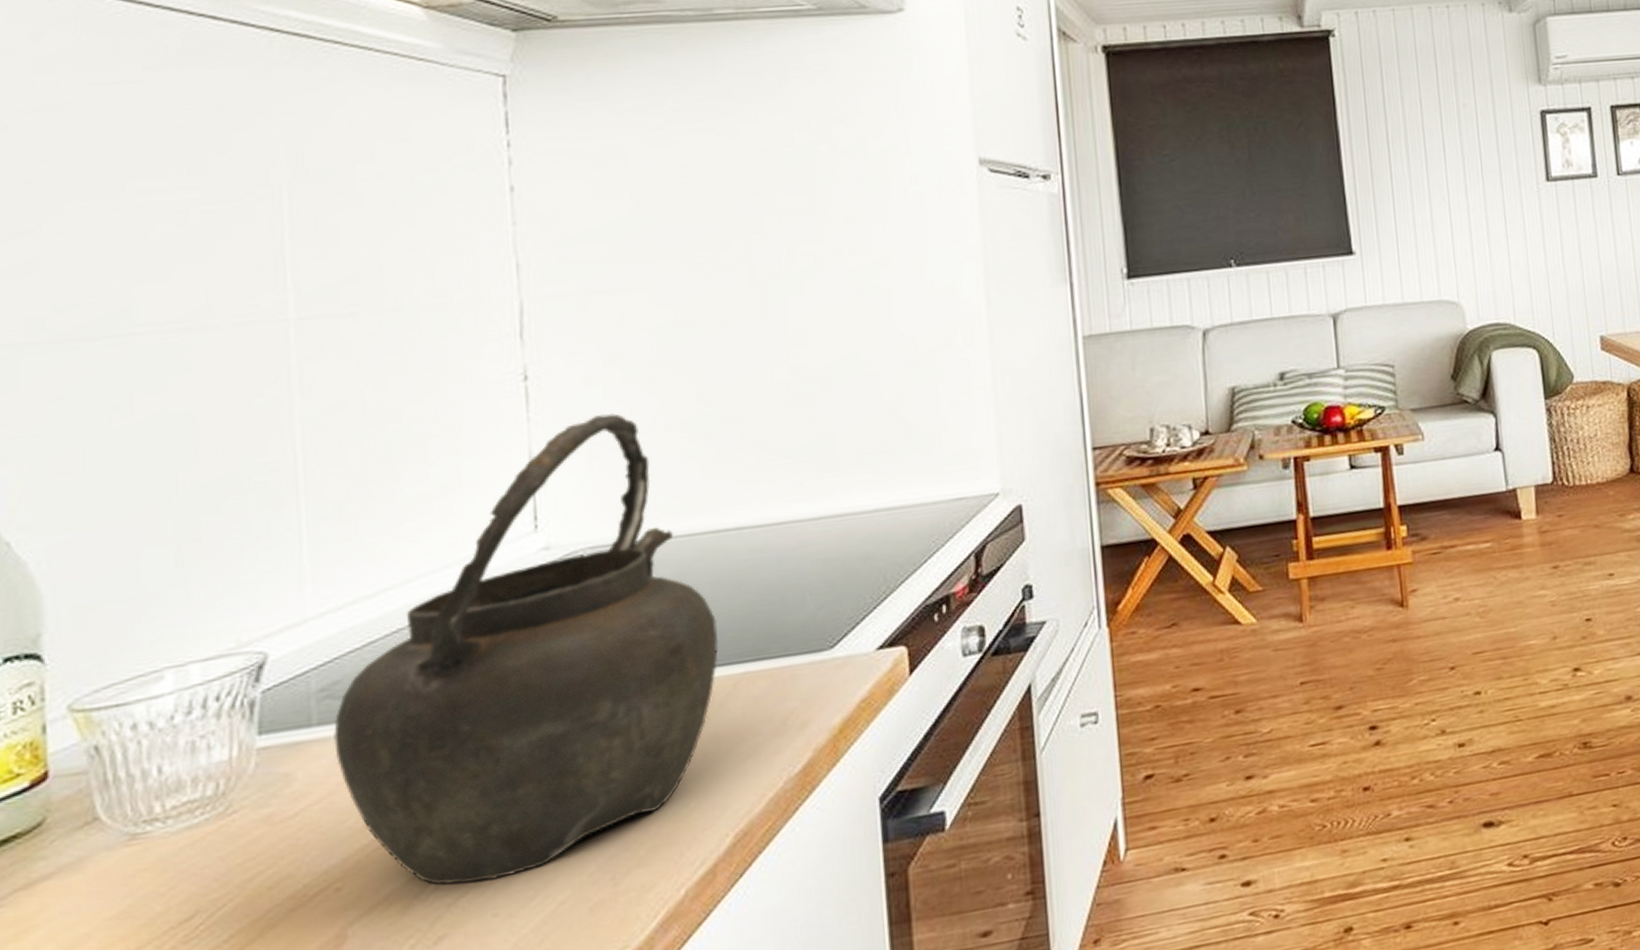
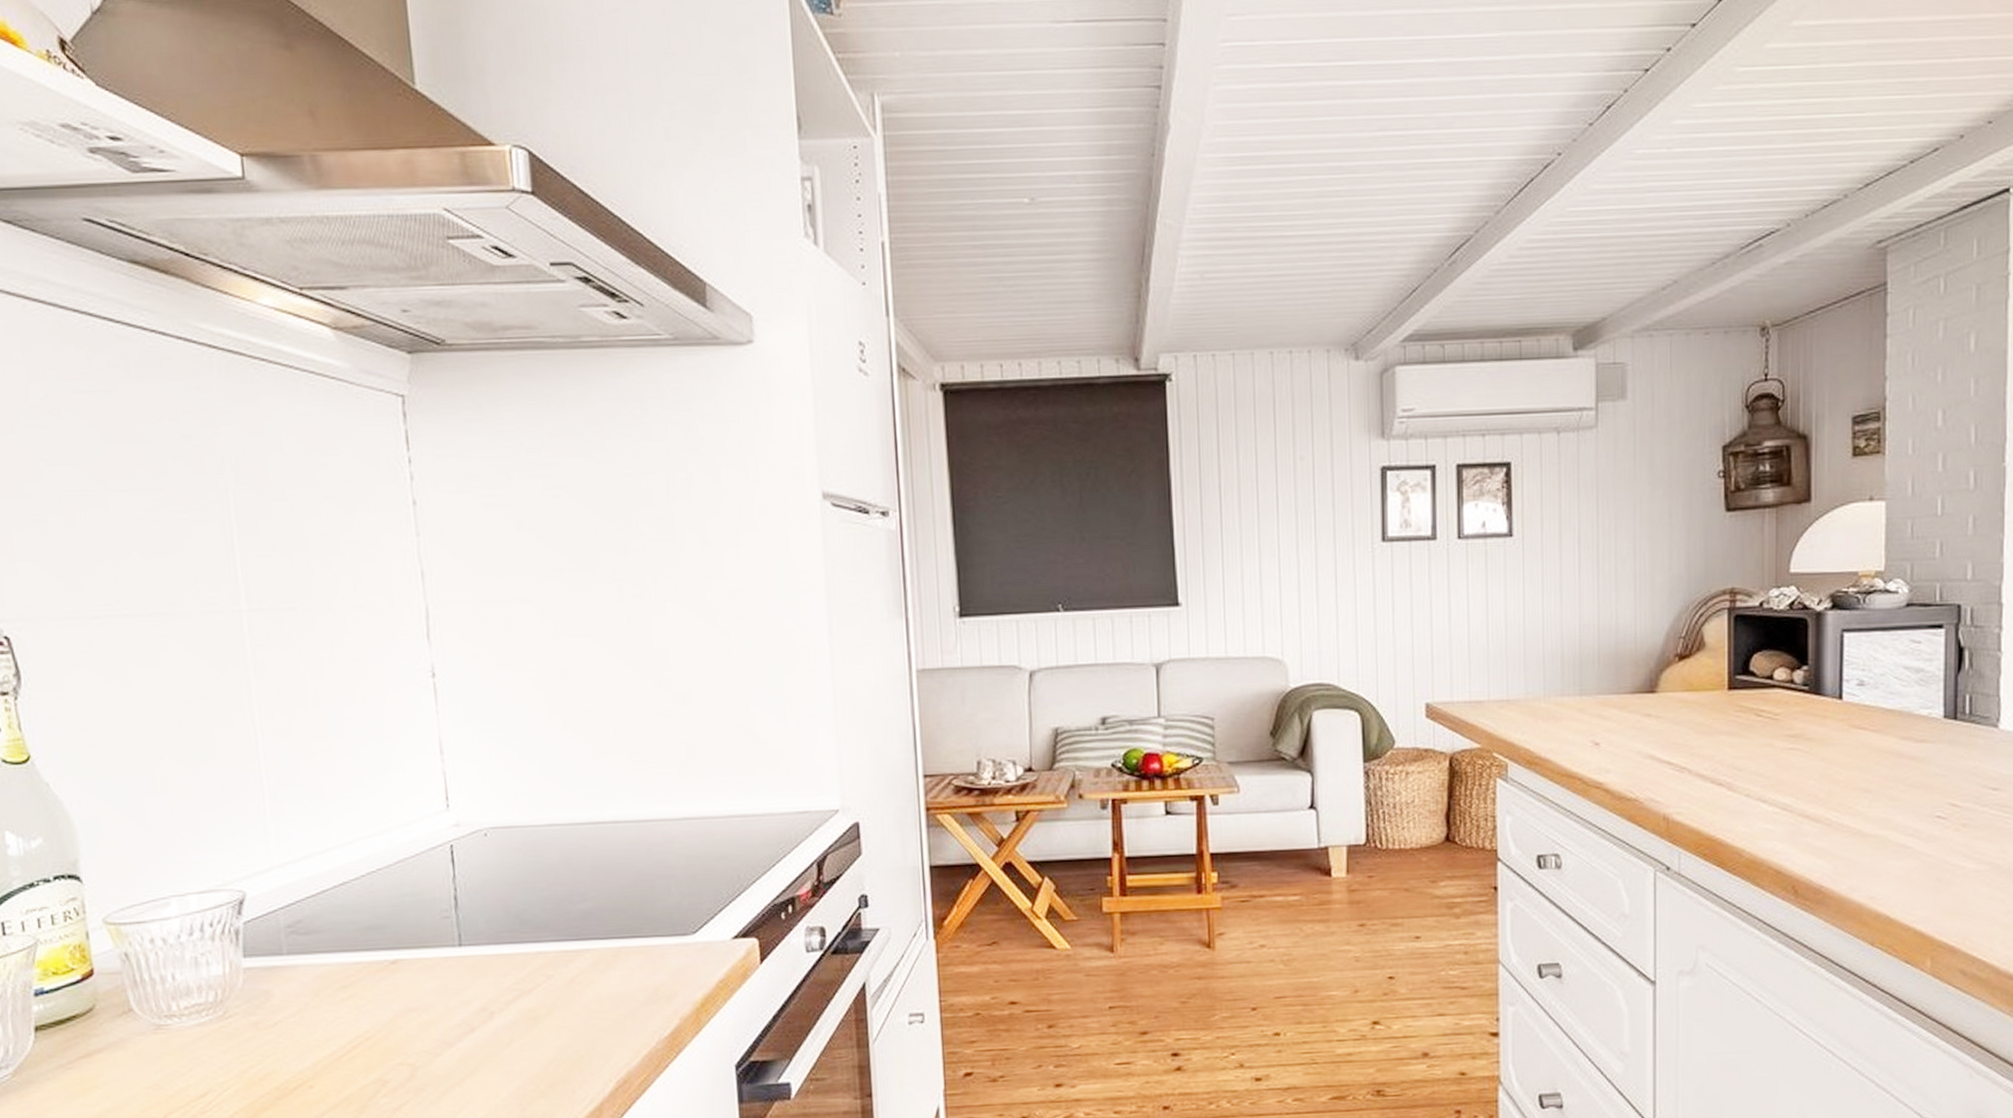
kettle: present [334,413,719,885] -> none [299,711,600,1095]

